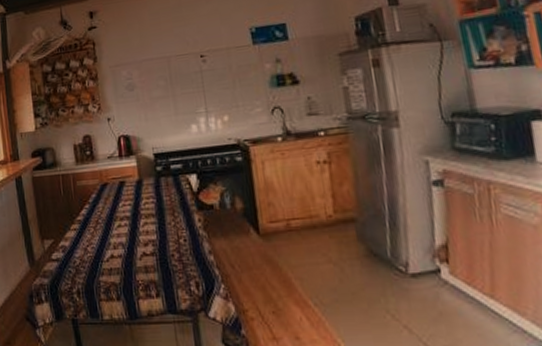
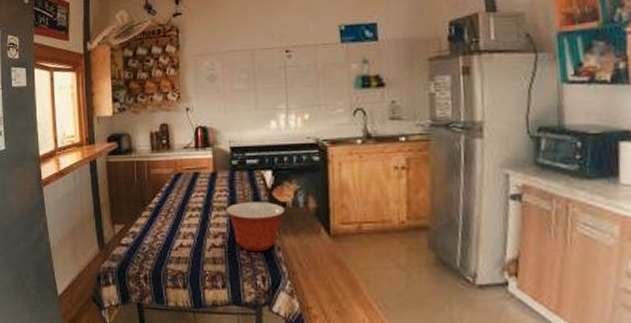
mixing bowl: none [154,205,213,257] -> present [226,201,285,251]

